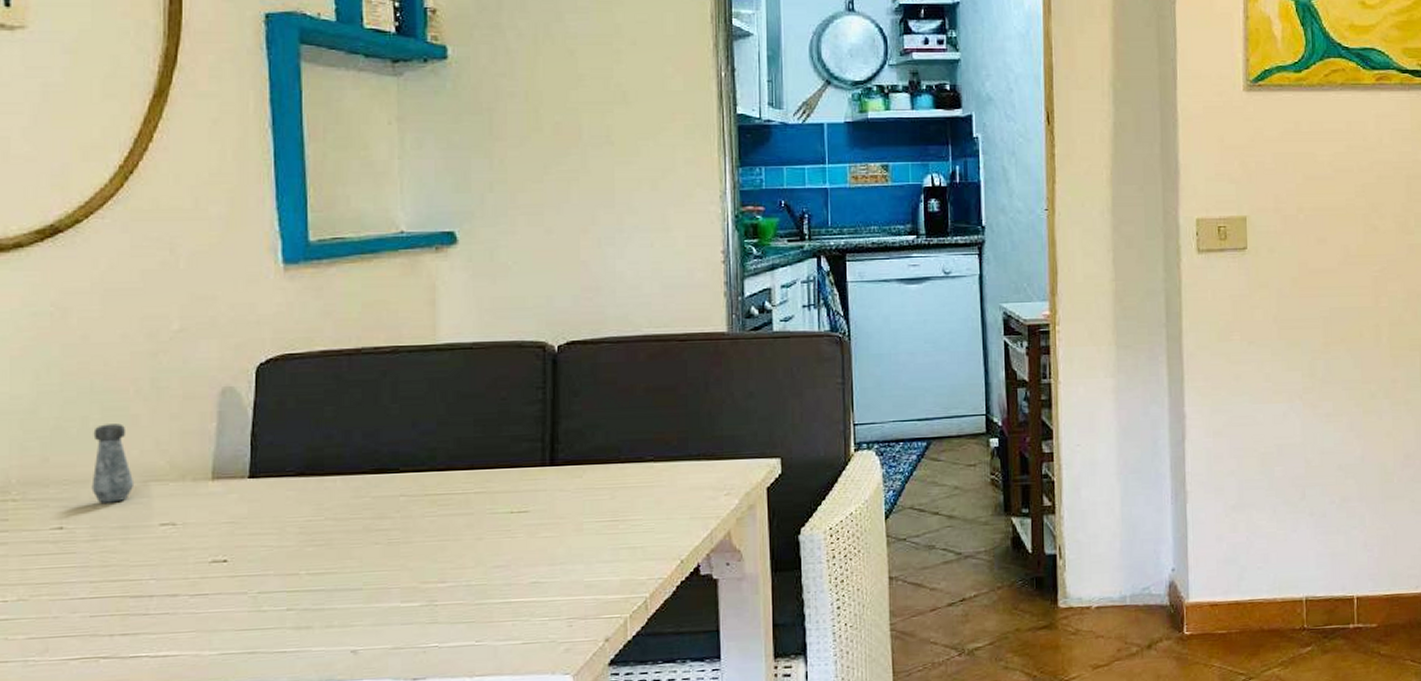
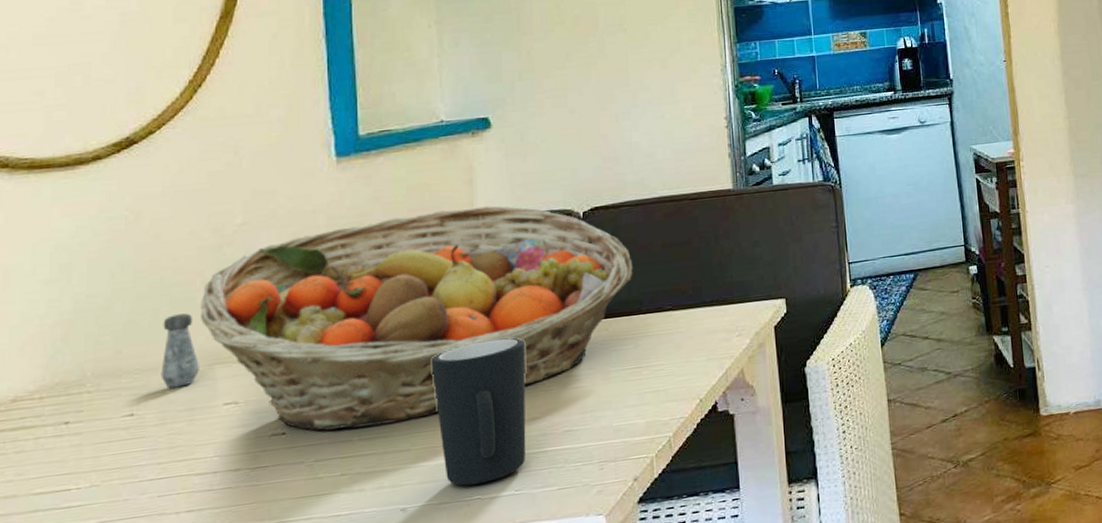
fruit basket: none [133,331,612,562] -> present [200,206,633,431]
mug: none [386,477,490,632] -> present [431,337,526,486]

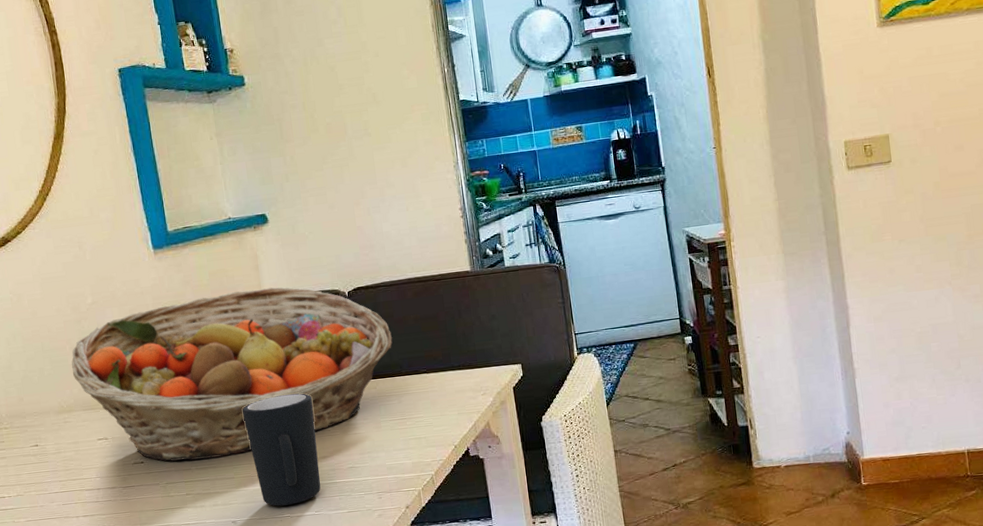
salt shaker: present [161,313,201,389] -> none [48,371,78,427]

